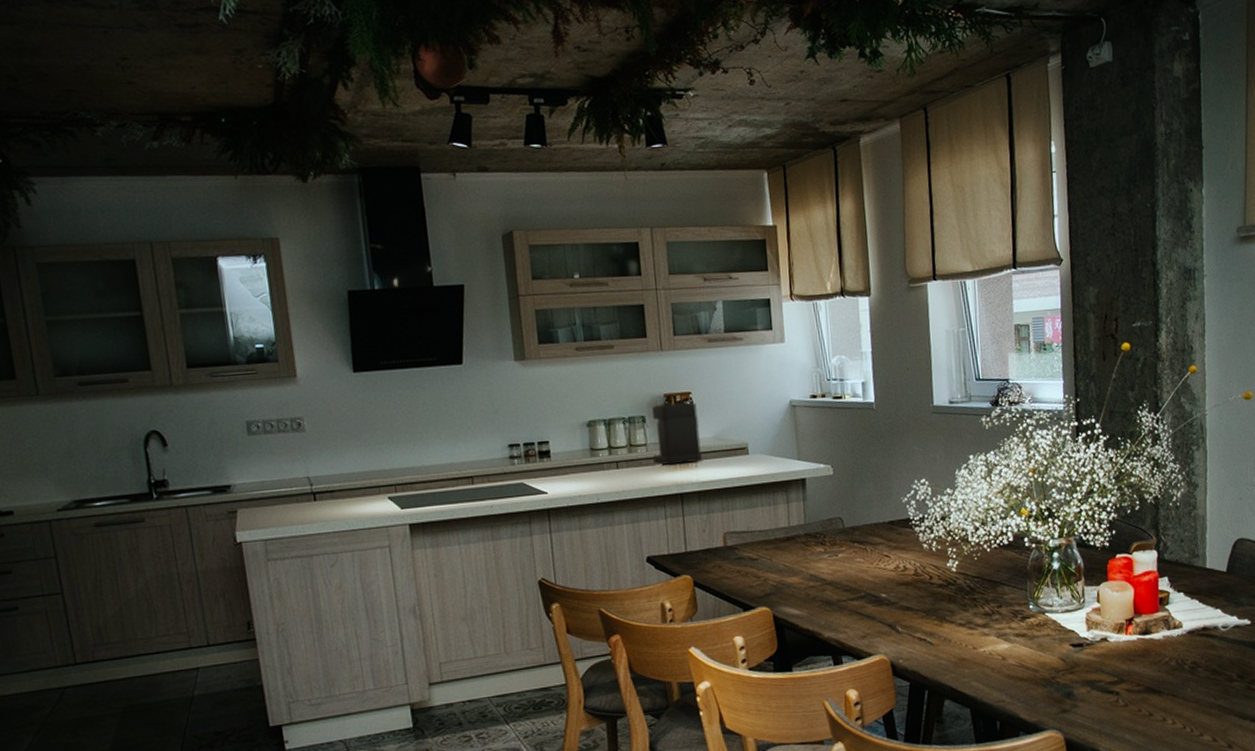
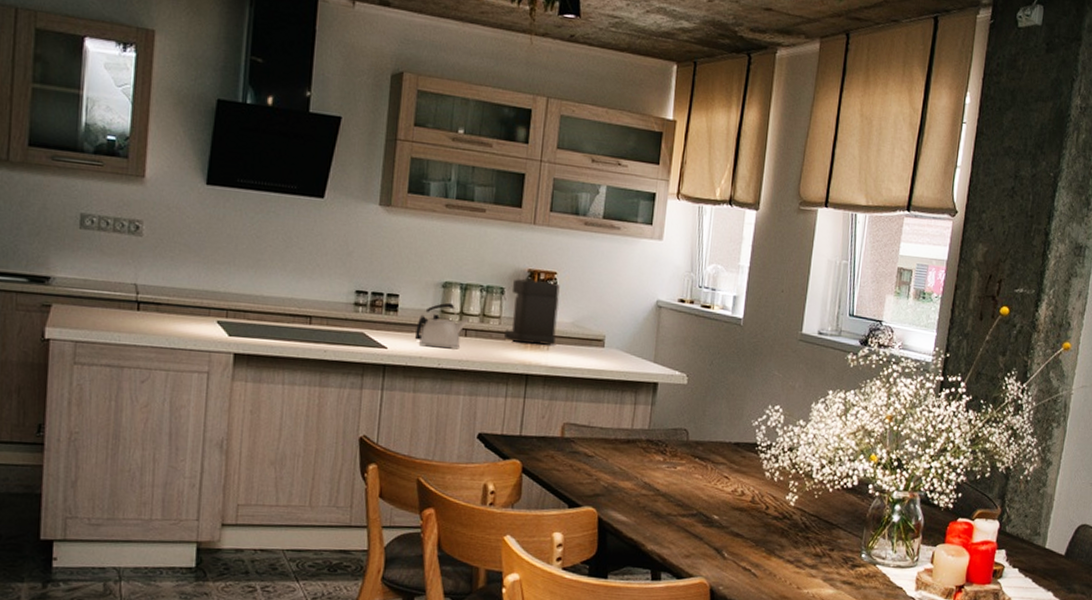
kettle: none [570,439,618,486] -> present [415,302,469,351]

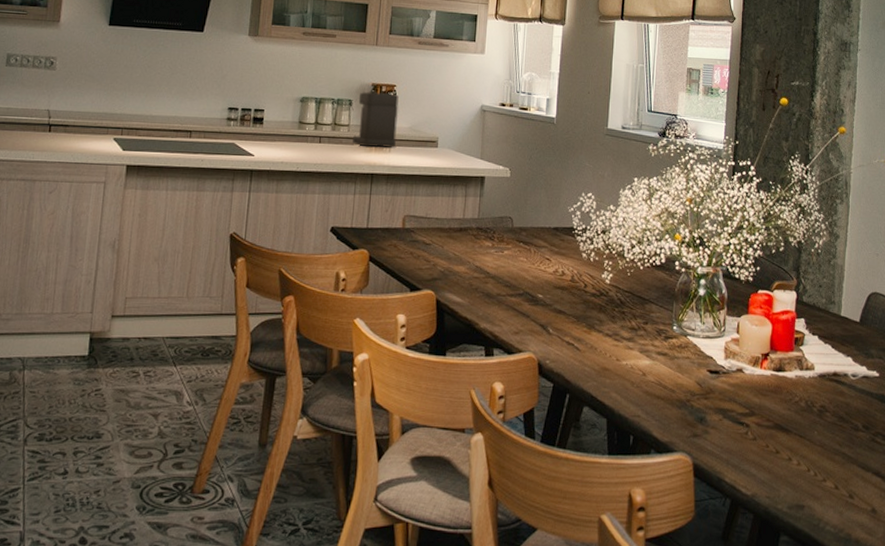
kettle: present [415,302,469,351] -> none [278,114,323,156]

